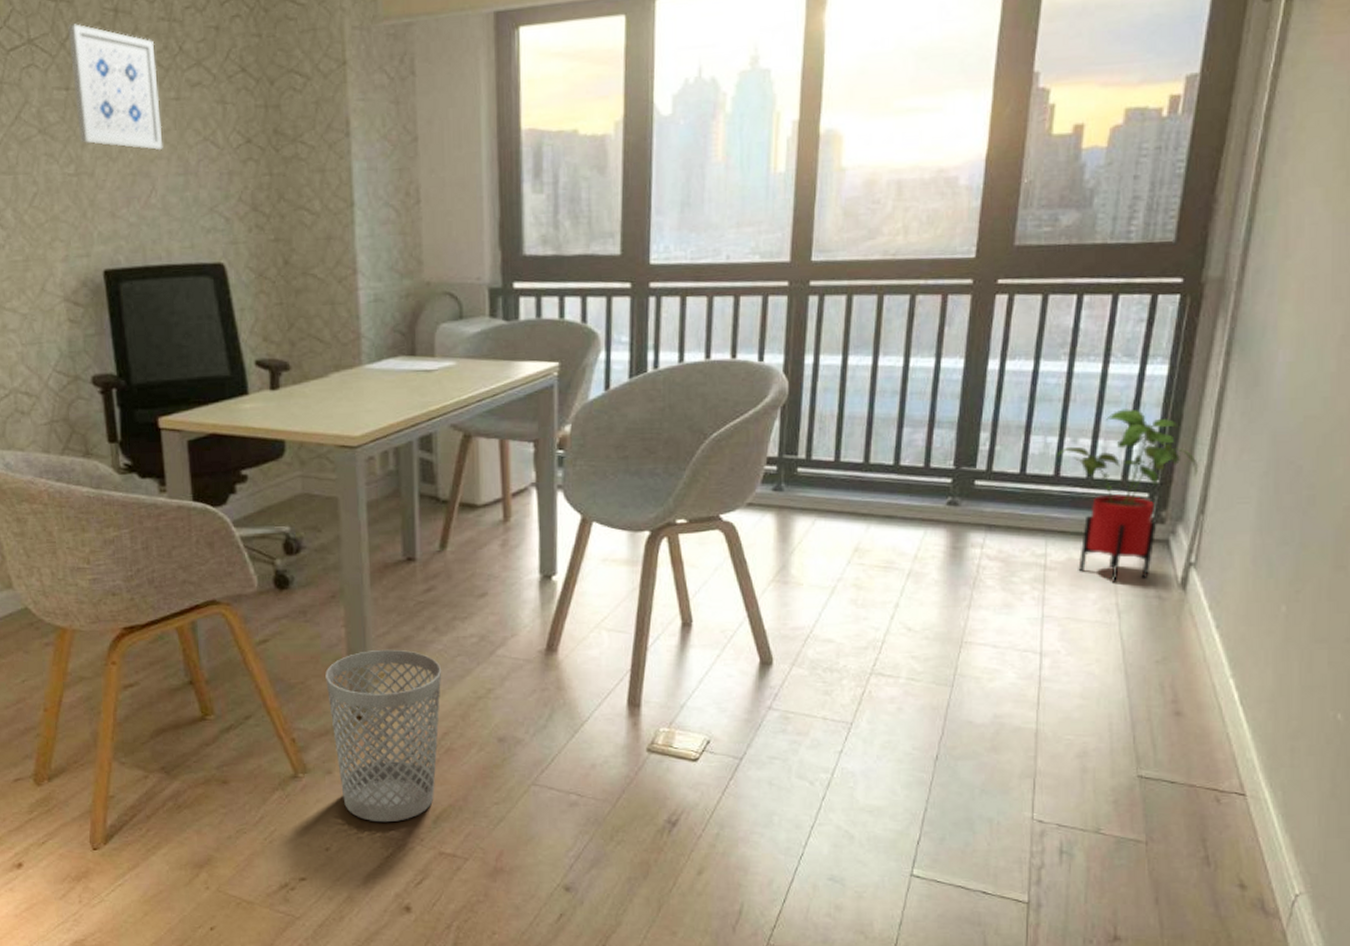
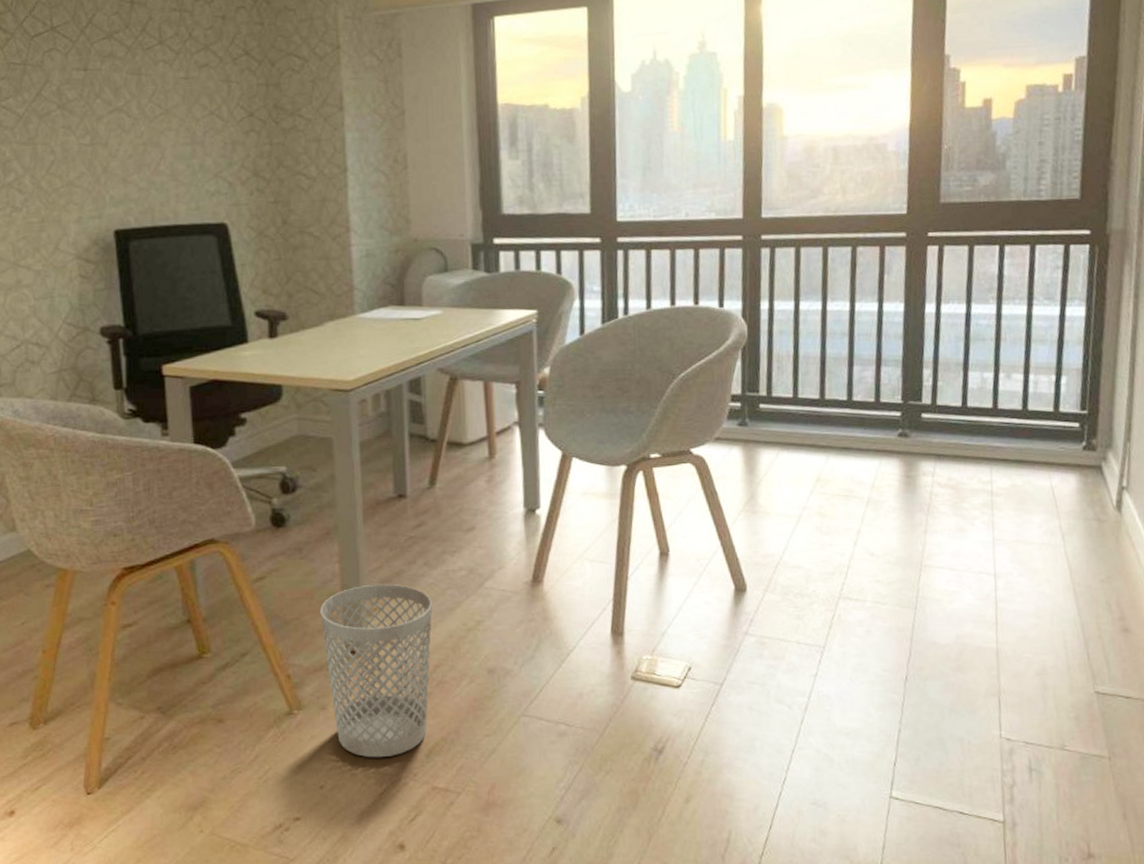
wall art: present [68,24,163,151] -> none [88,14,173,124]
house plant: present [1056,408,1199,583] -> none [993,346,1122,507]

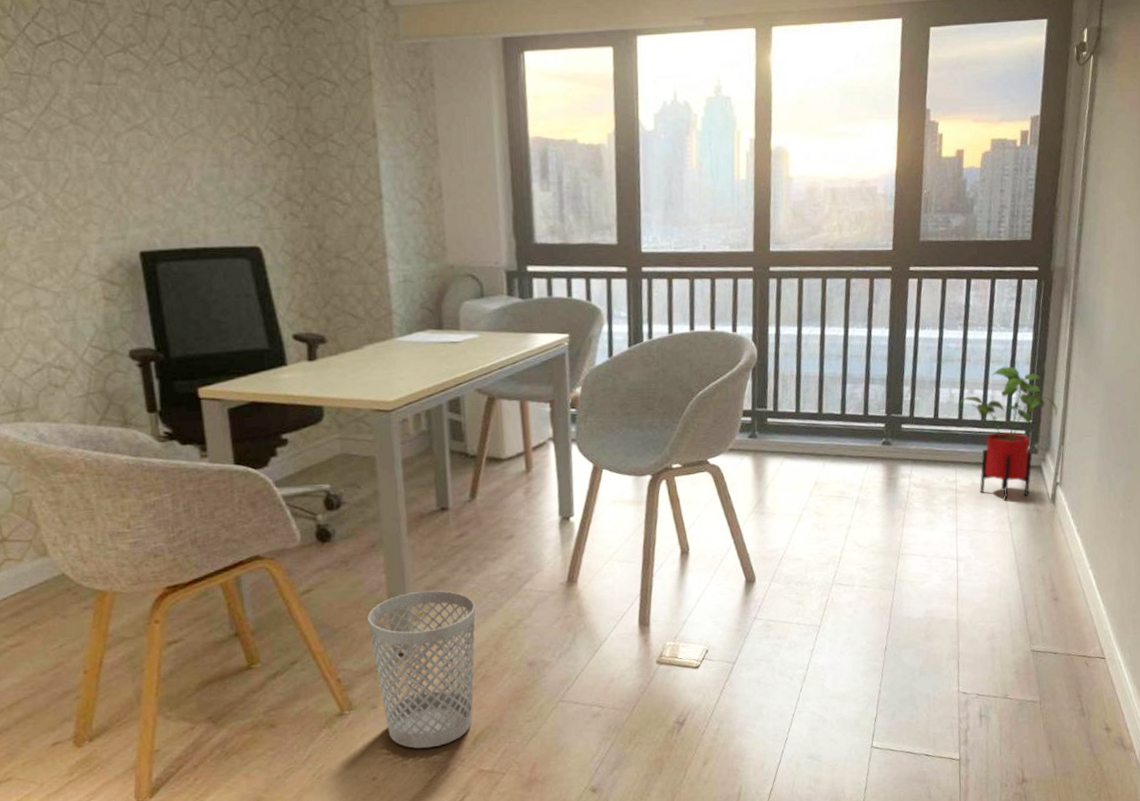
house plant: none [993,346,1122,507] -> present [959,366,1058,501]

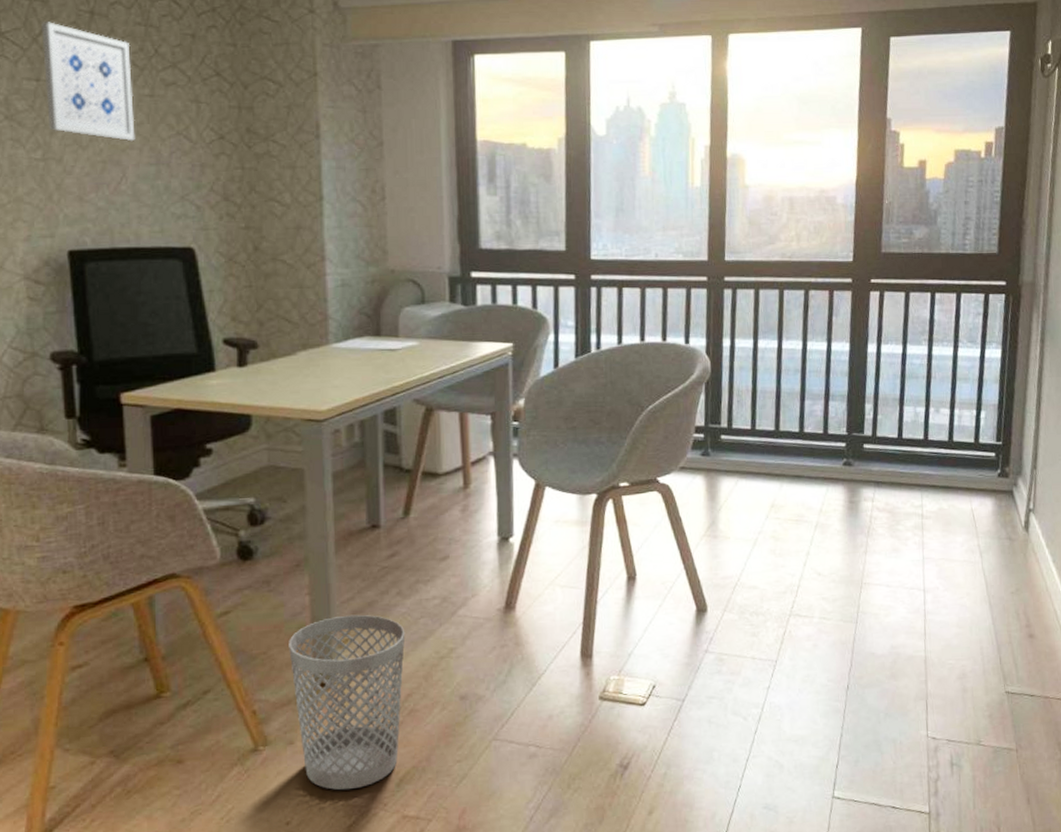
wall art: none [99,24,198,144] -> present [42,22,135,142]
house plant: present [959,366,1058,501] -> none [924,384,1030,528]

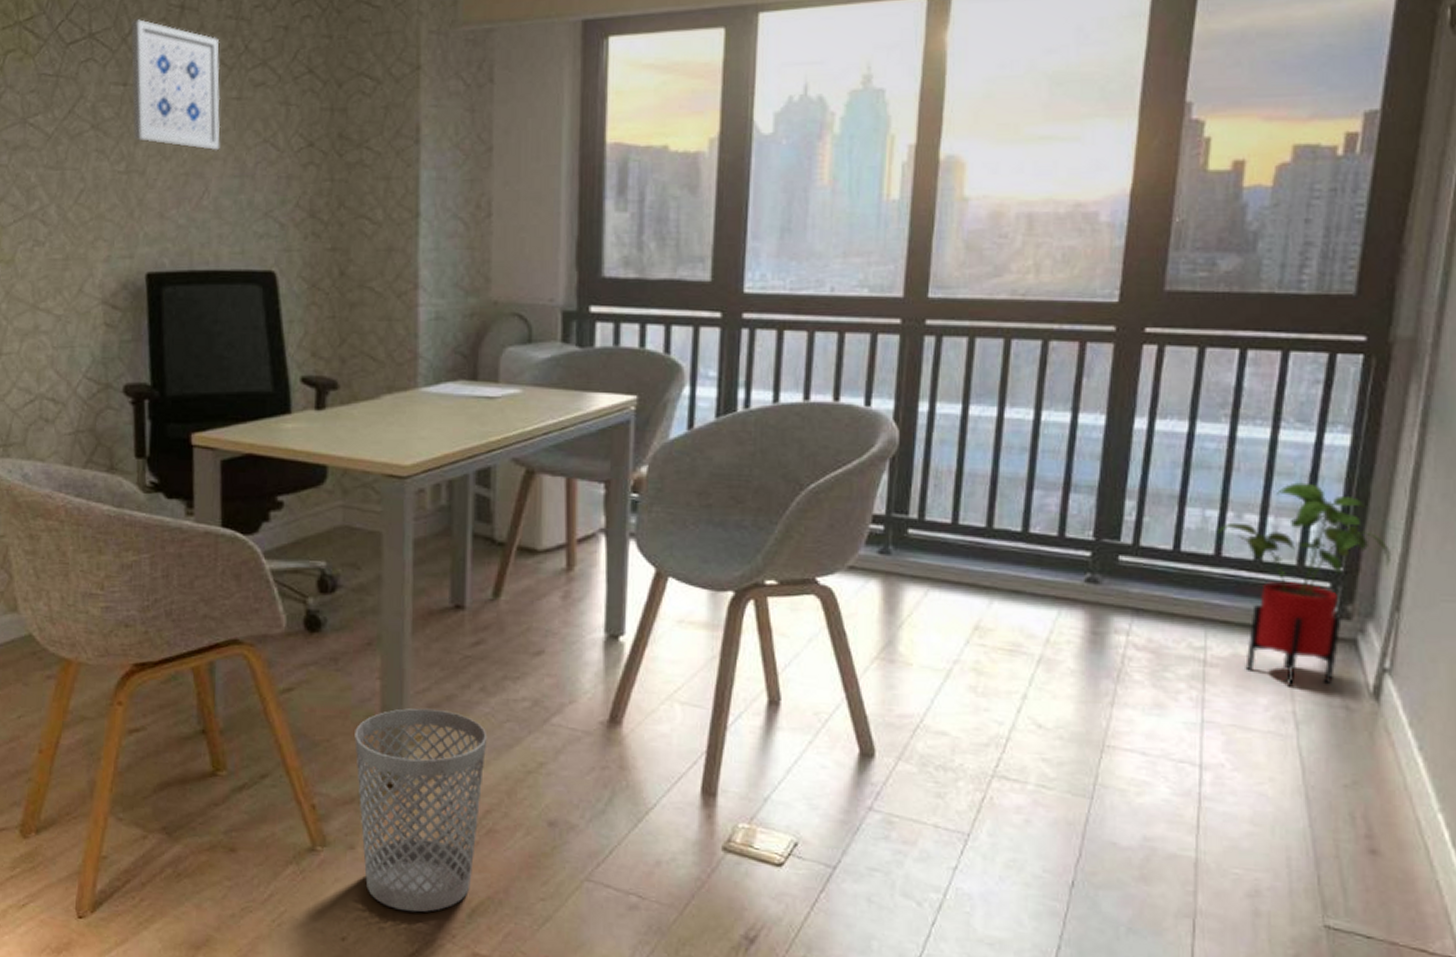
house plant: none [924,384,1030,528] -> present [1216,482,1392,687]

